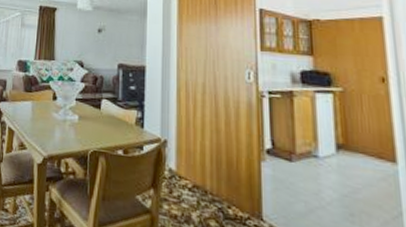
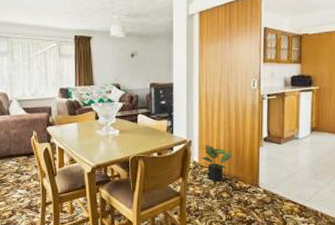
potted plant: none [179,148,222,203] -> present [201,145,232,181]

